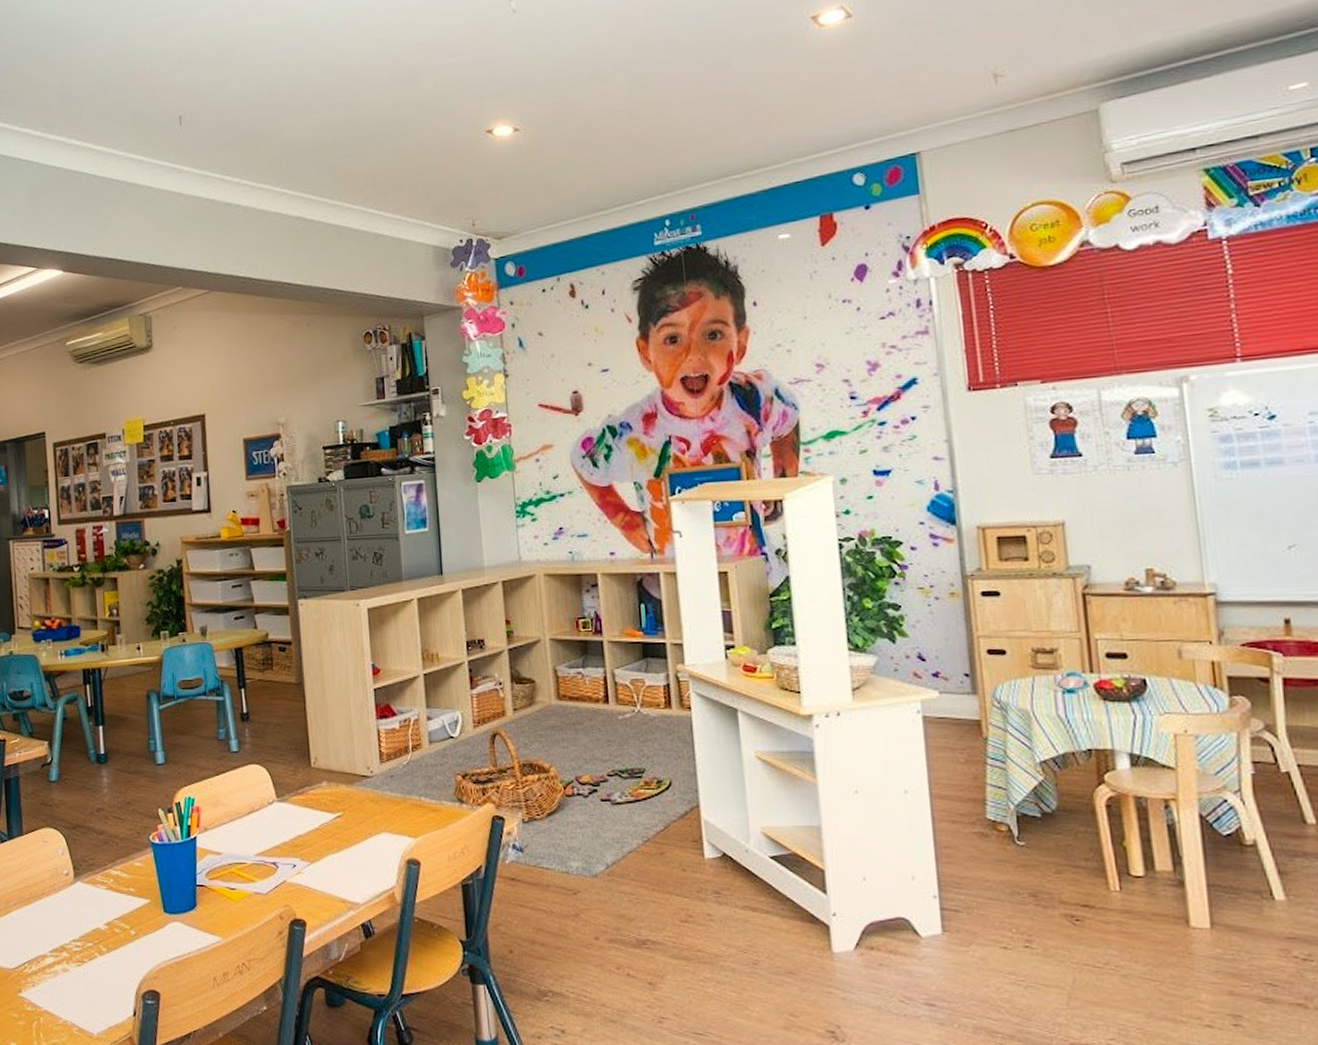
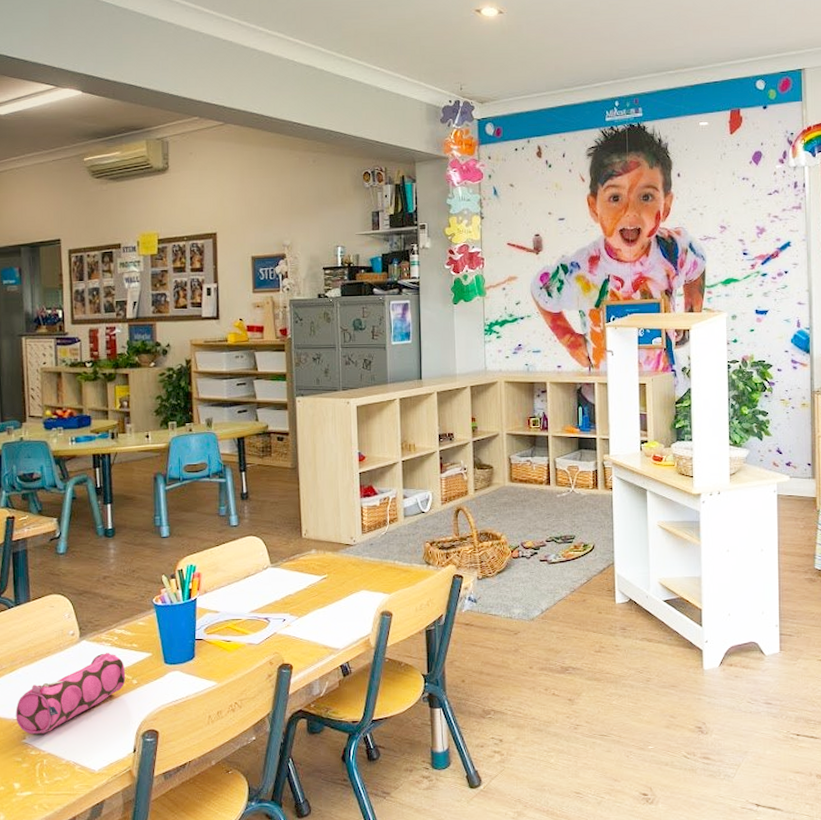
pencil case: none [11,897,123,988] -> present [16,653,126,735]

